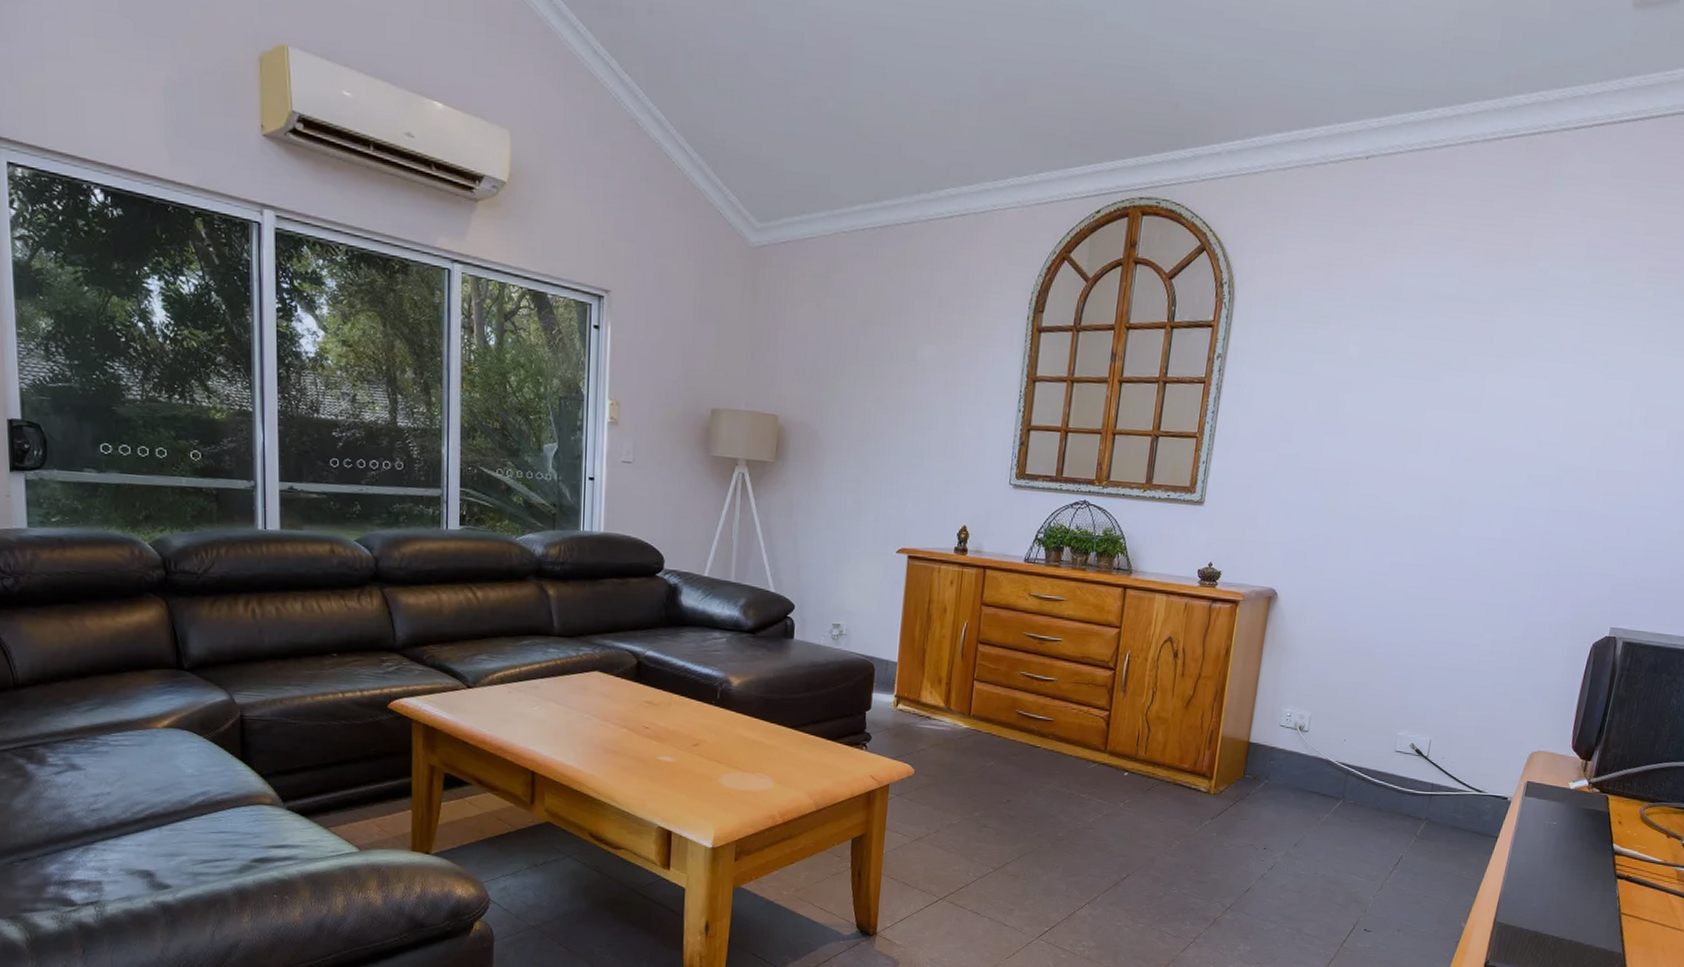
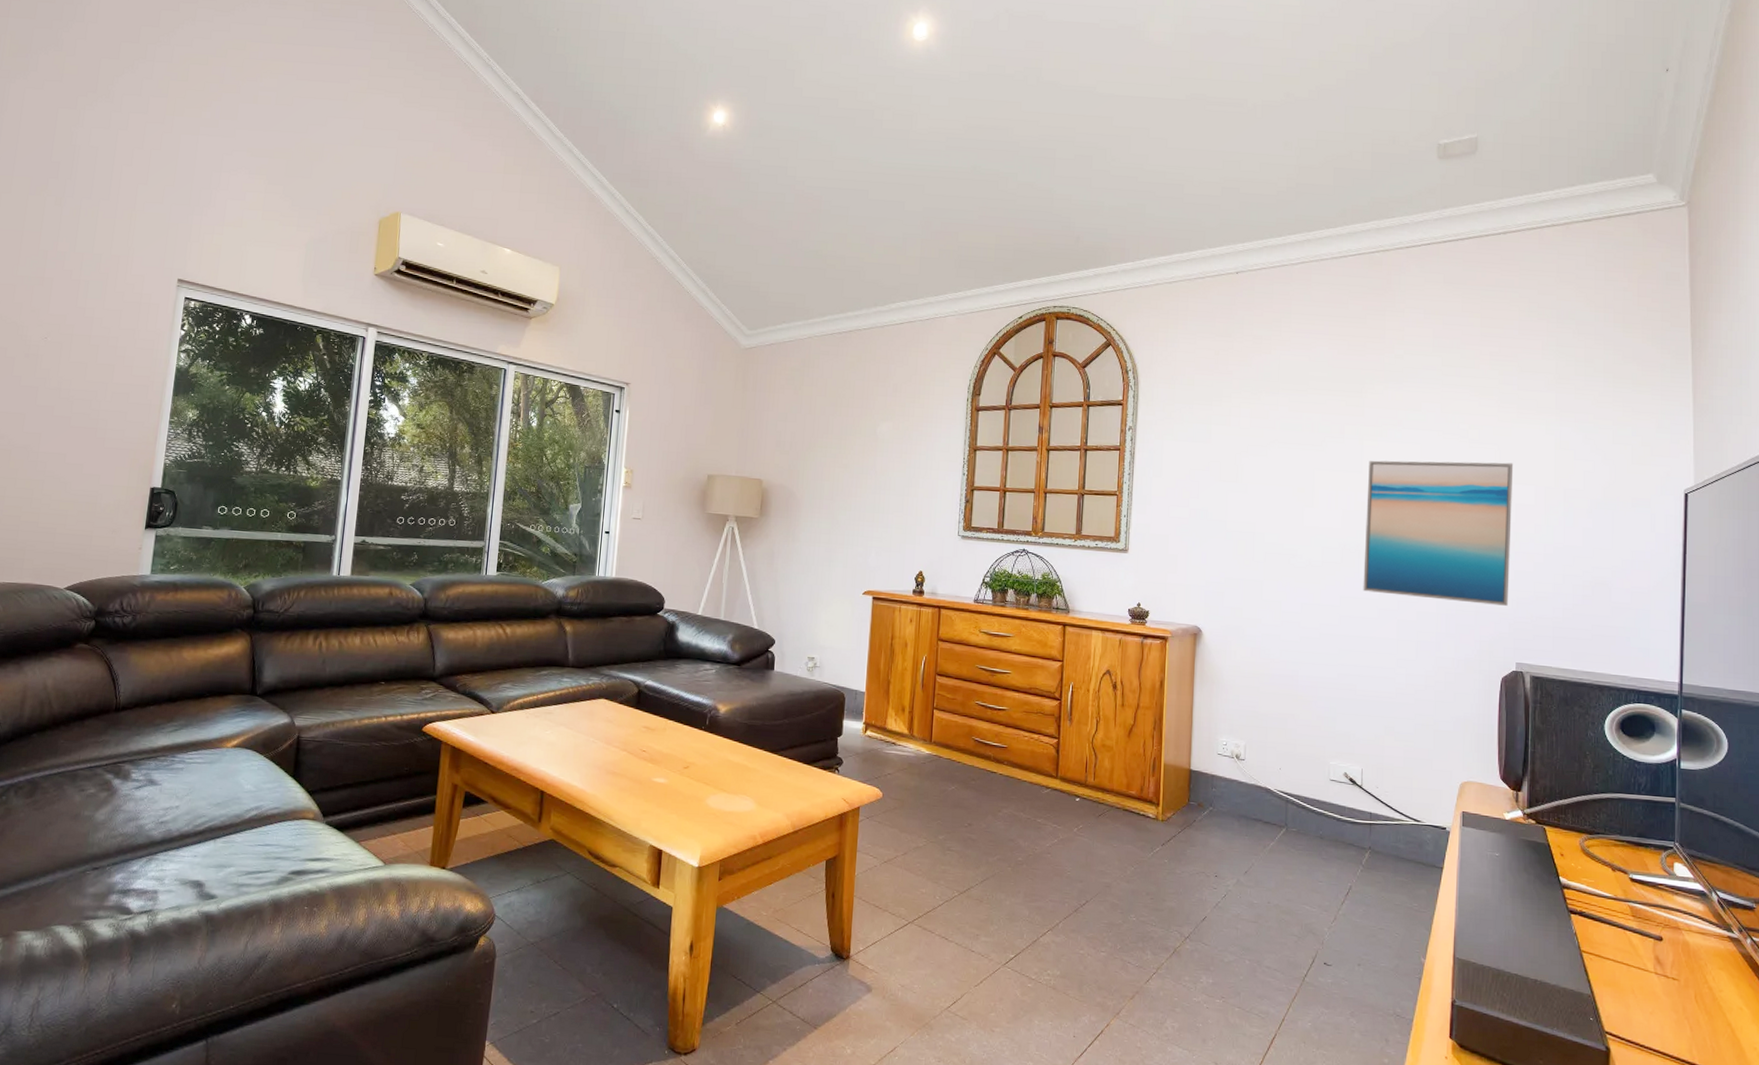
wall art: none [1460,398,1650,566] -> present [1363,460,1514,606]

